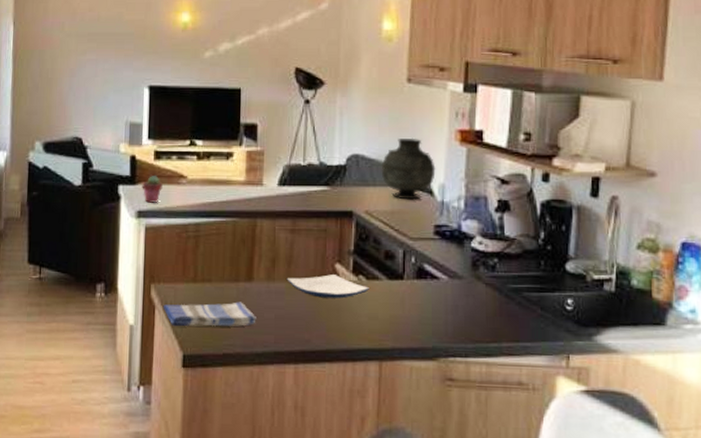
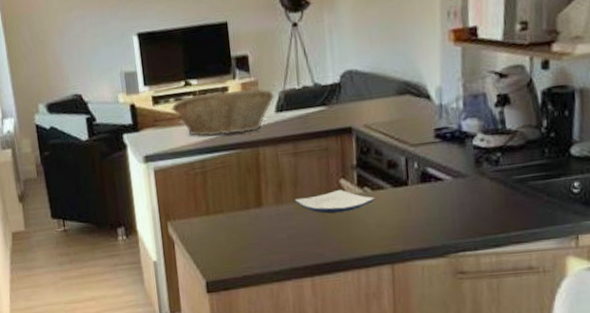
potted succulent: present [142,174,163,203] -> none [145,119,165,147]
dish towel: present [162,302,256,327] -> none [181,227,270,258]
fruit basket: none [173,156,278,202] -> present [171,88,274,137]
vase: present [381,137,436,200] -> none [375,45,432,108]

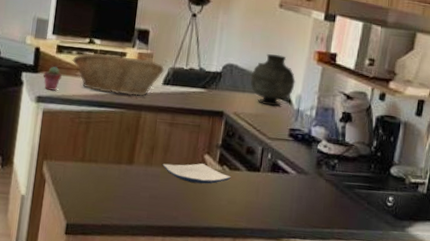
potted succulent: none [145,119,165,147] -> present [43,66,62,91]
vase: none [375,45,432,108] -> present [250,54,295,107]

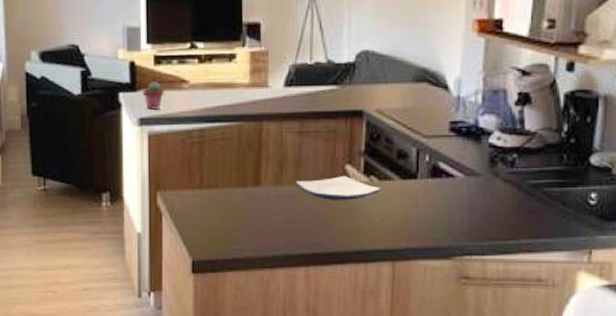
fruit basket: present [72,52,164,97] -> none [174,58,283,106]
vase: present [250,54,295,107] -> none [393,30,451,96]

